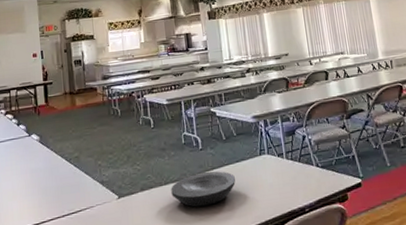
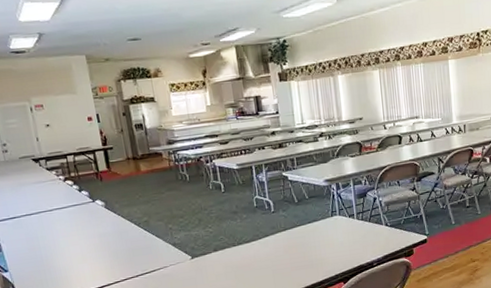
plate: present [171,171,236,207] -> none [244,231,307,265]

